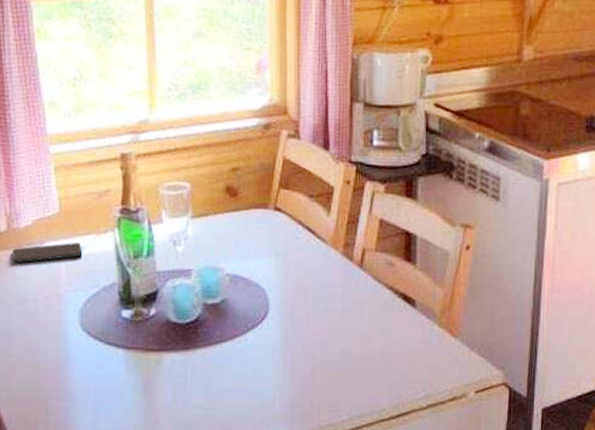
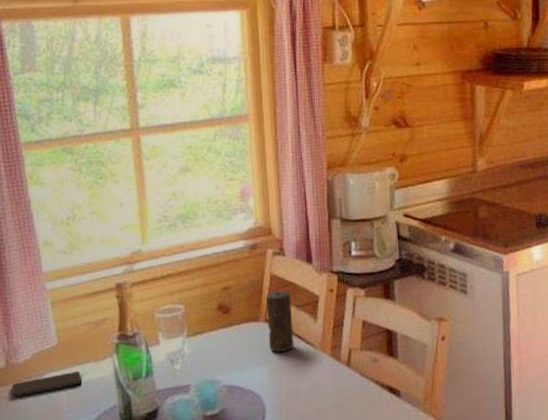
candle: none [276,177,304,244] -> present [265,290,294,352]

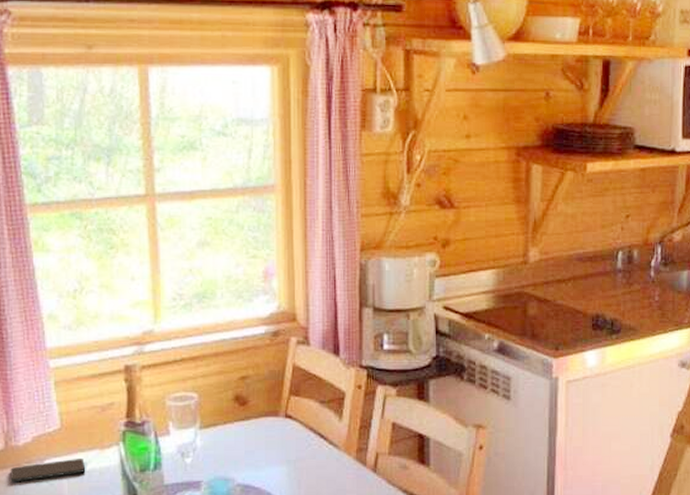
candle: present [265,290,294,352] -> none [286,384,316,451]

